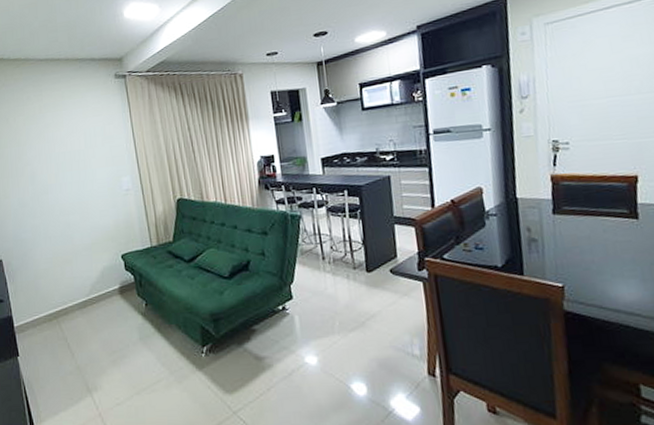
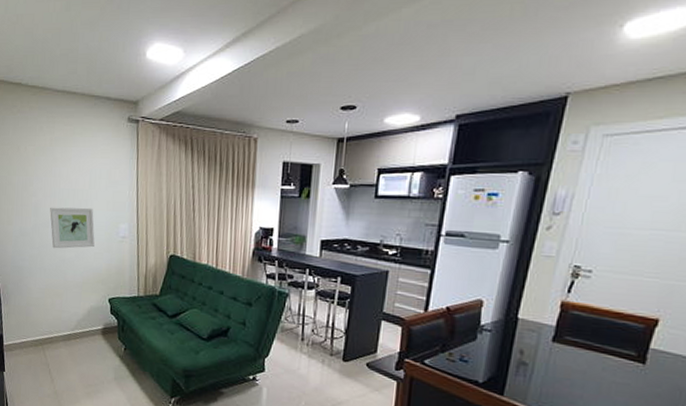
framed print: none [47,166,99,215] -> present [50,207,95,249]

